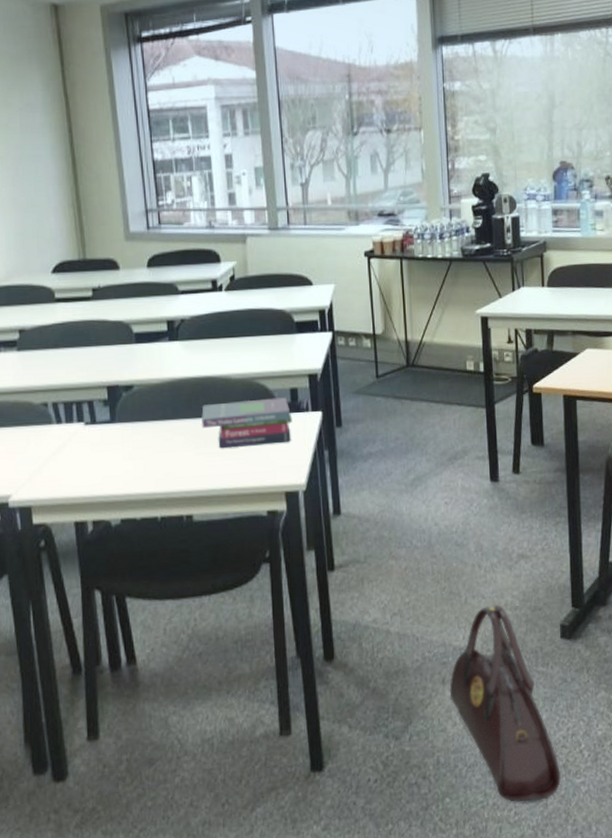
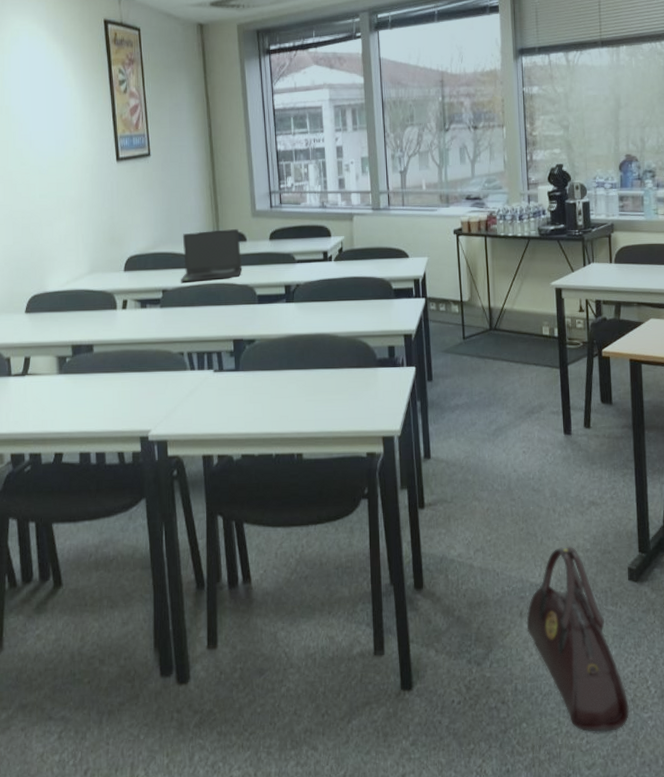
laptop: none [41,255,115,320] -> present [181,229,242,283]
books: present [201,397,293,448] -> none [311,354,390,396]

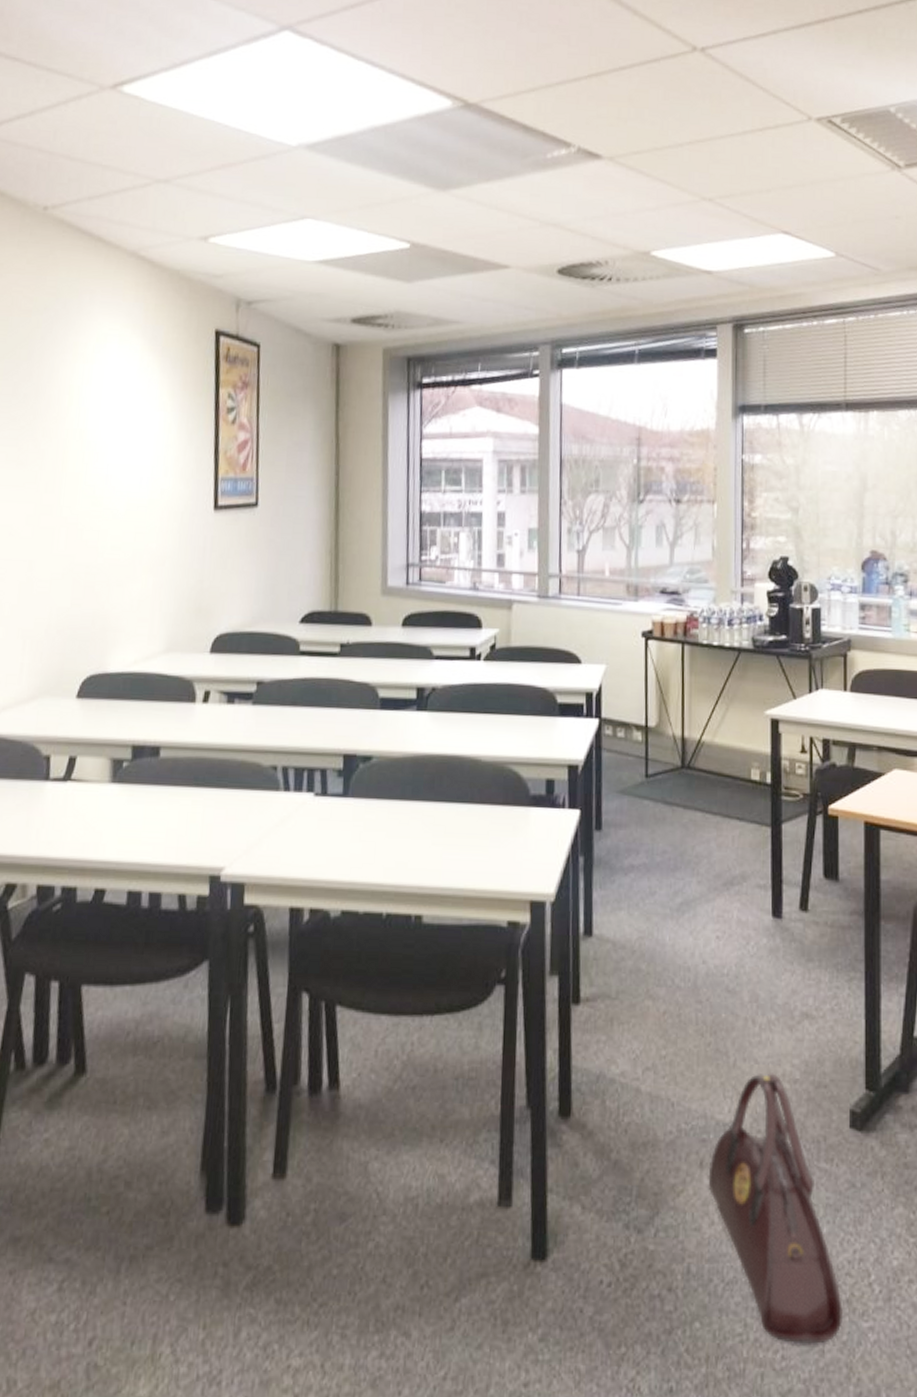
laptop: present [181,229,242,283] -> none [282,608,364,674]

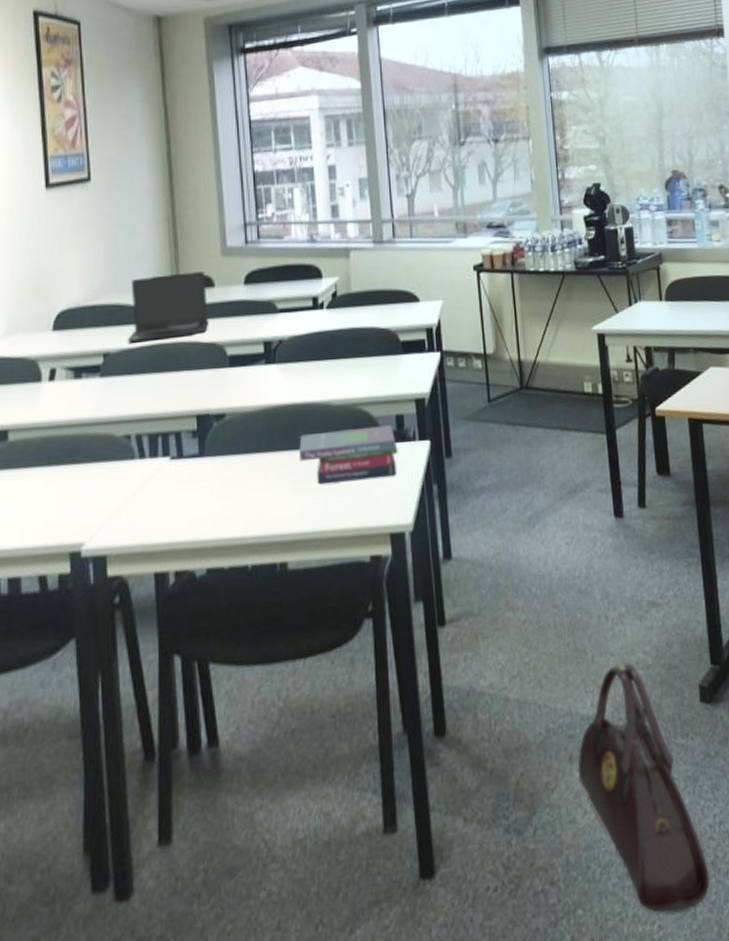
laptop: none [282,608,364,674] -> present [128,272,208,343]
books: none [442,787,546,843] -> present [298,425,398,484]

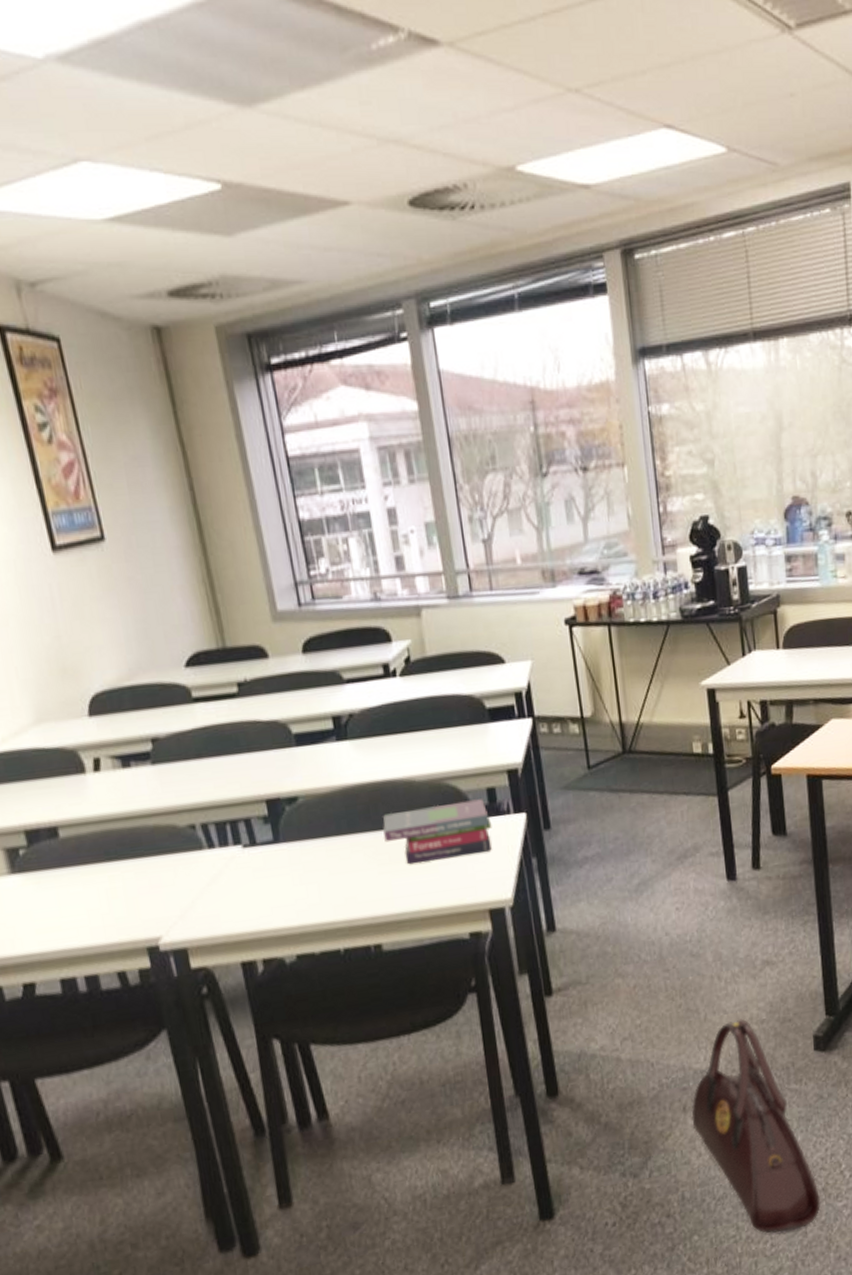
laptop: present [128,272,208,343] -> none [170,641,267,726]

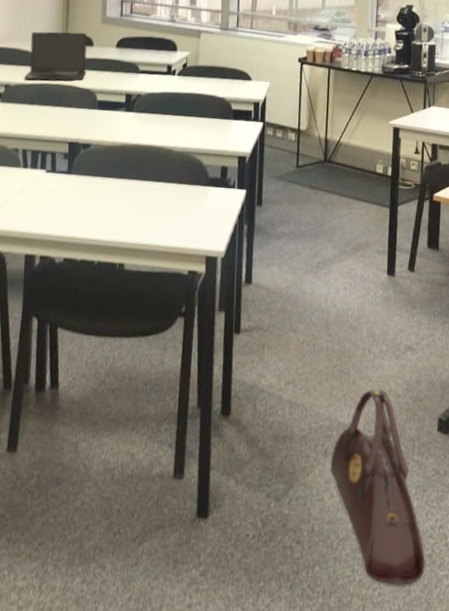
laptop: none [170,641,267,726] -> present [24,31,88,82]
books: present [382,799,492,864] -> none [142,169,220,213]

